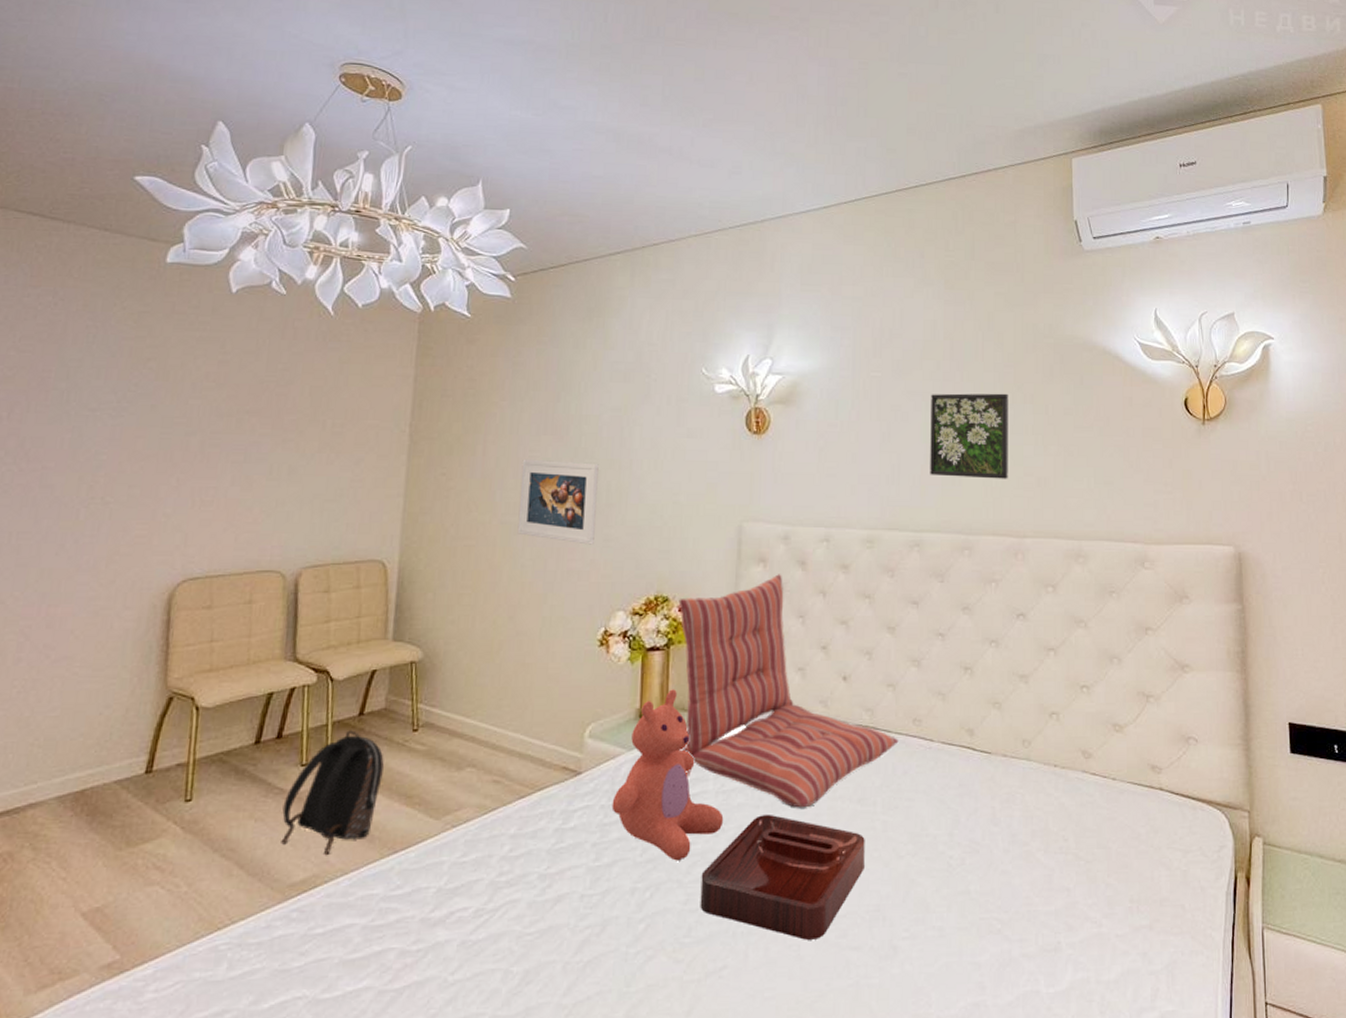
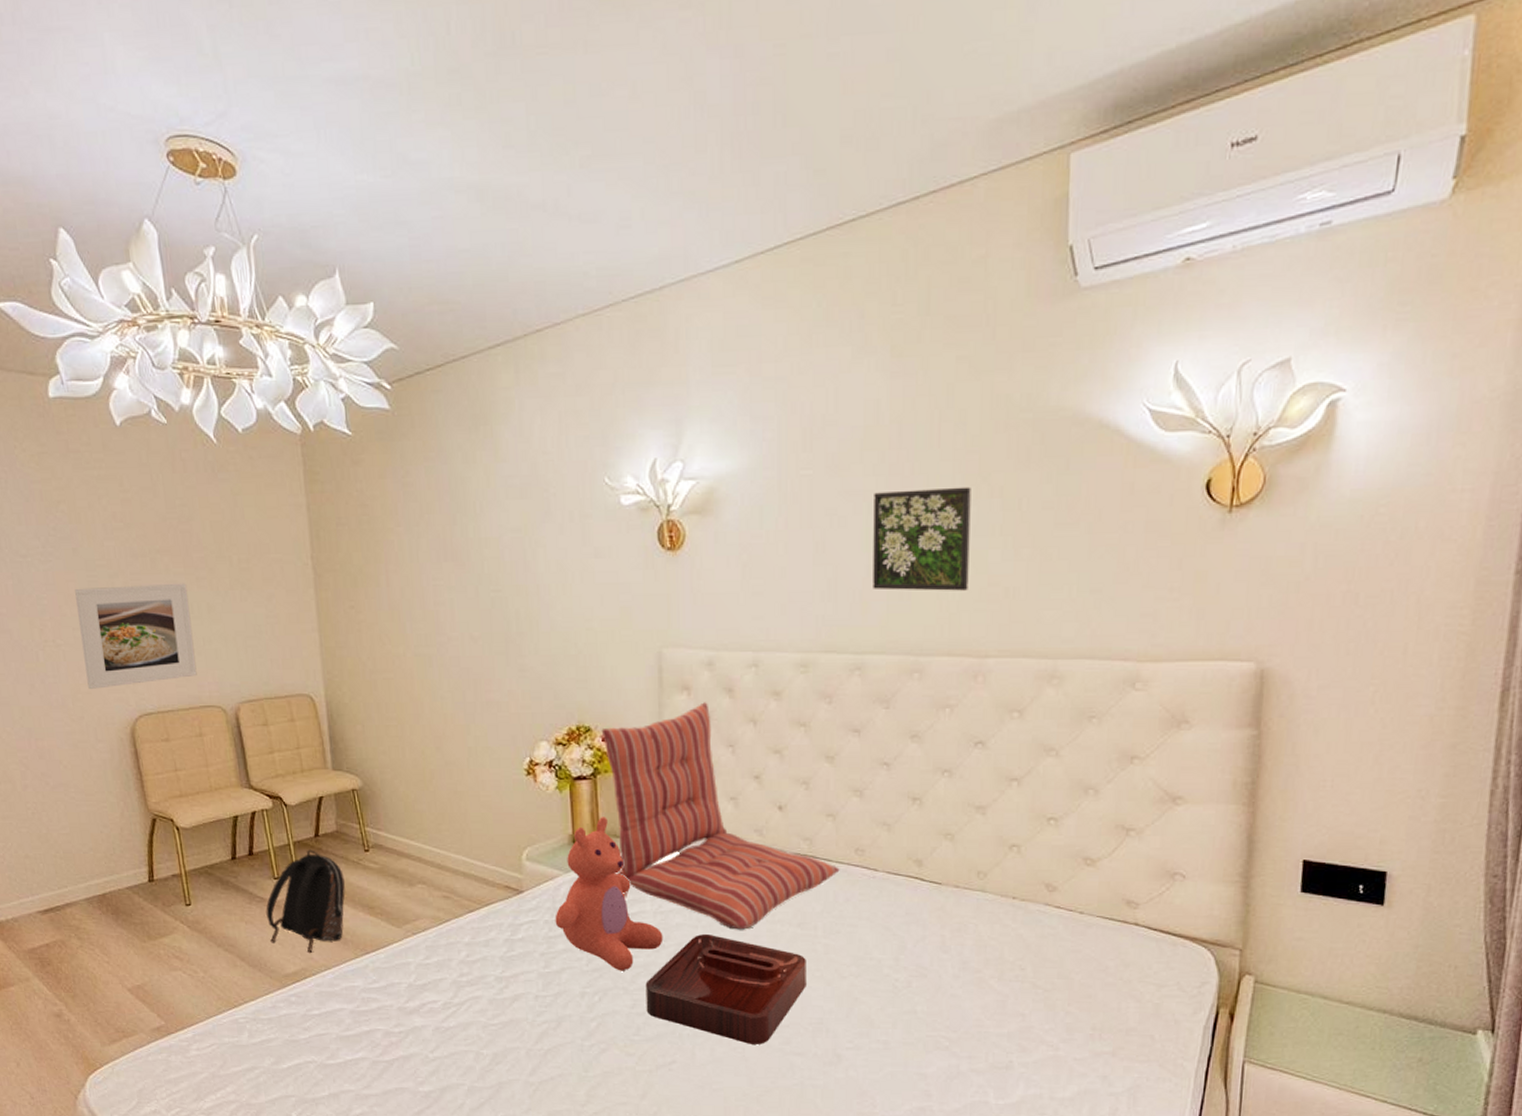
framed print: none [130,444,271,550] -> present [75,583,197,689]
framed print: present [517,459,599,545] -> none [427,588,510,676]

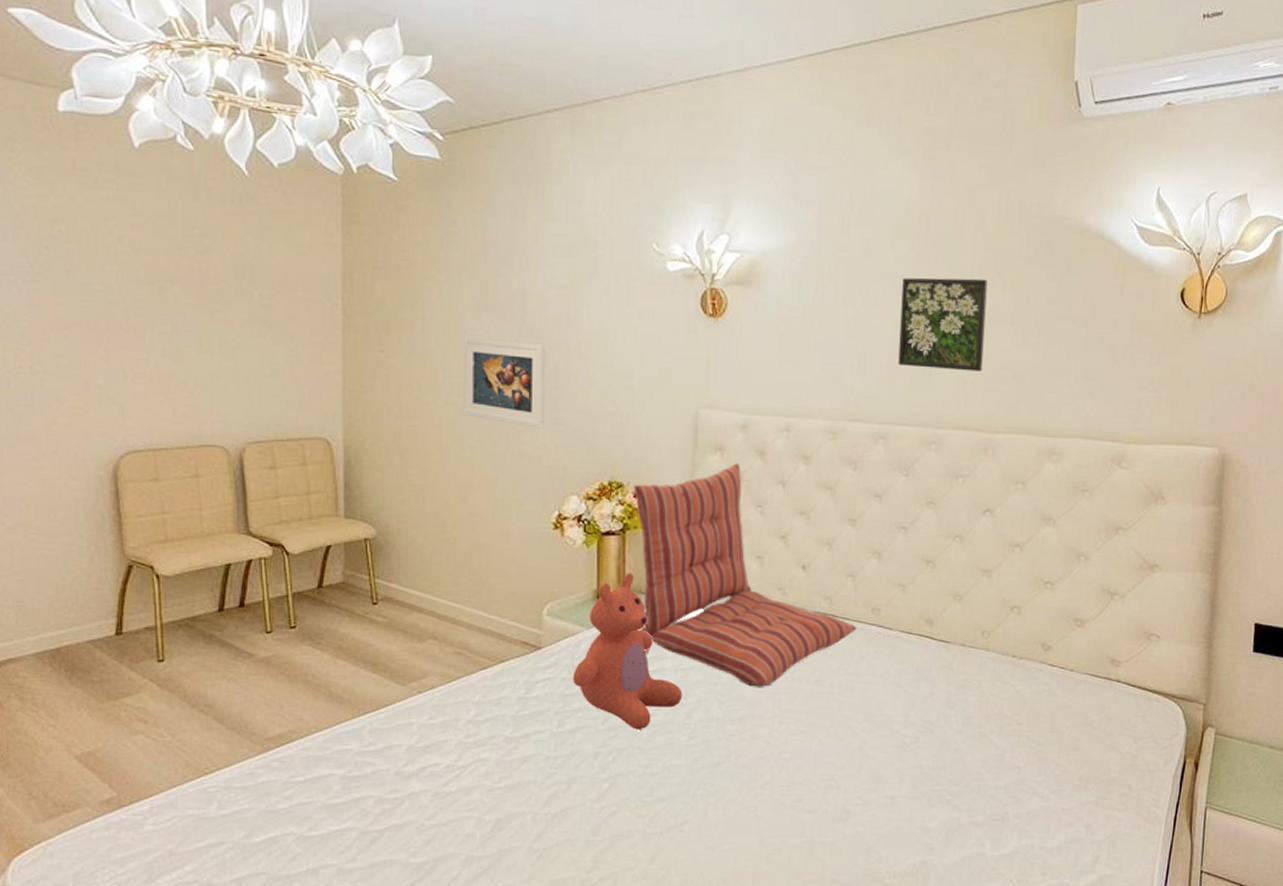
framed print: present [75,583,197,689] -> none [64,312,199,422]
backpack: present [266,850,346,954] -> none [253,601,347,714]
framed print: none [427,588,510,676] -> present [463,337,545,428]
decorative tray: present [645,934,806,1044] -> none [661,692,821,802]

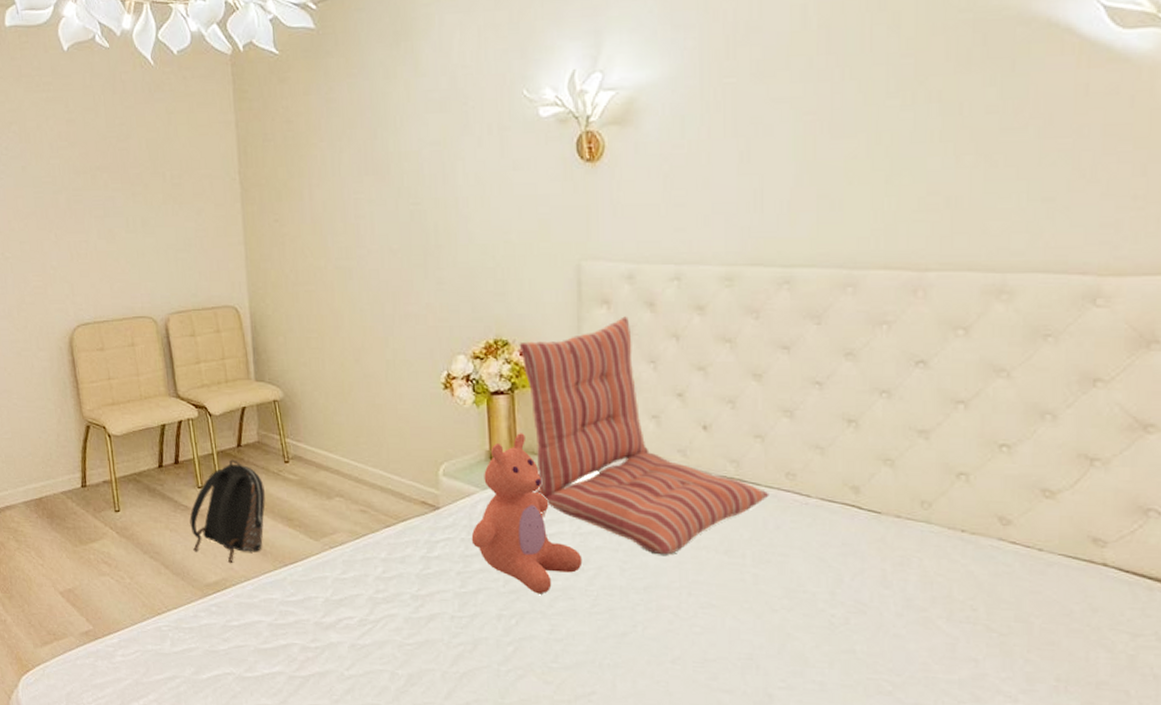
backpack: none [253,601,347,714] -> present [189,459,266,564]
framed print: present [463,337,545,428] -> none [348,201,428,288]
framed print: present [898,277,988,372] -> none [801,91,907,201]

